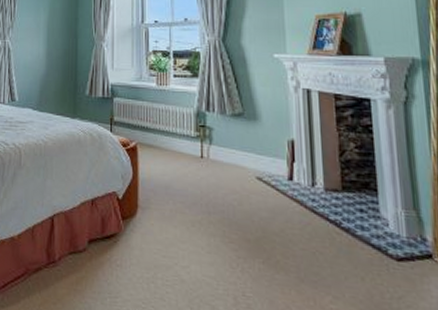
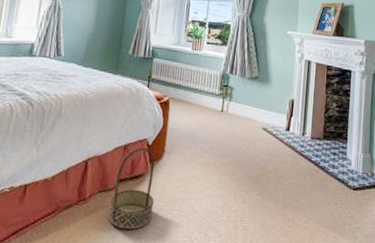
basket: none [82,201,132,301] -> present [108,147,155,230]

